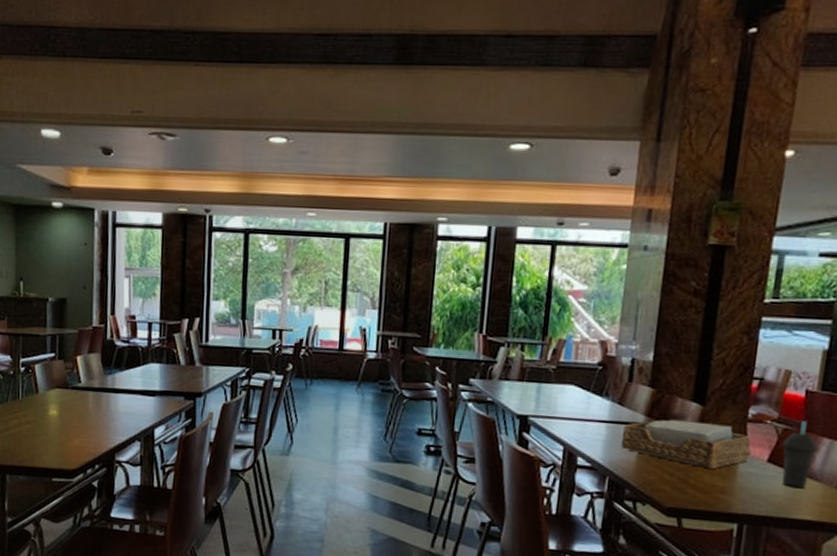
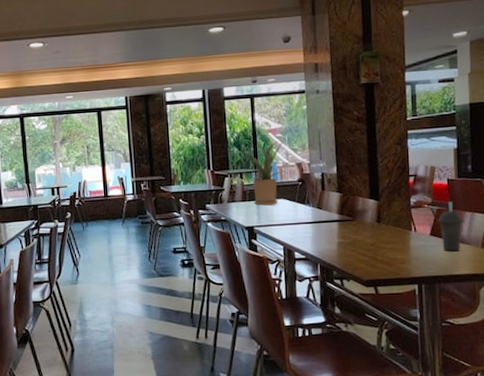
house plant: none [523,308,588,392] -> present [238,141,289,206]
napkin holder: present [621,419,752,470] -> none [324,213,417,247]

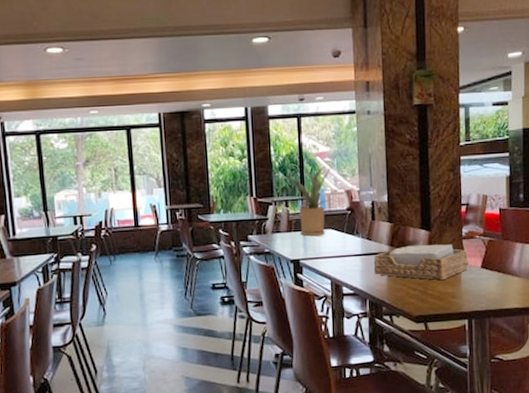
napkin holder: none [324,213,417,247] -> present [373,244,468,281]
cup: present [438,202,464,252] -> none [489,232,515,285]

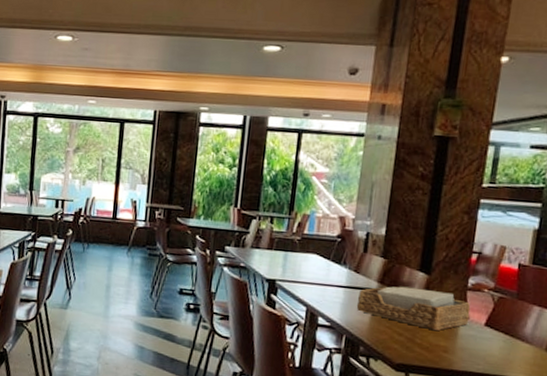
house plant: present [283,166,338,237] -> none [272,187,329,260]

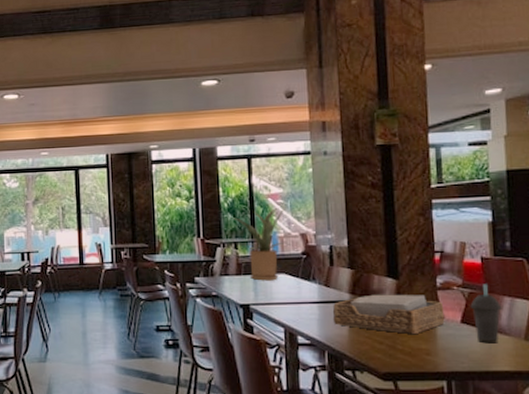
house plant: none [272,187,329,260] -> present [232,208,292,281]
cup: none [497,290,530,350] -> present [470,284,502,344]

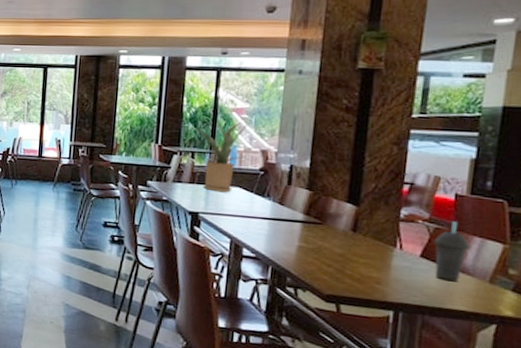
napkin holder: present [333,294,445,335] -> none [282,217,404,263]

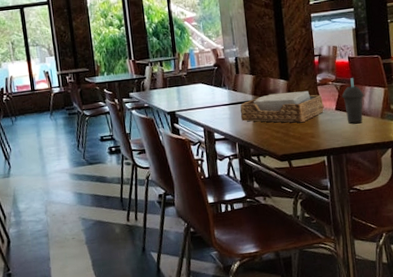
house plant: present [193,123,251,193] -> none [156,29,206,92]
napkin holder: none [282,217,404,263] -> present [240,90,324,123]

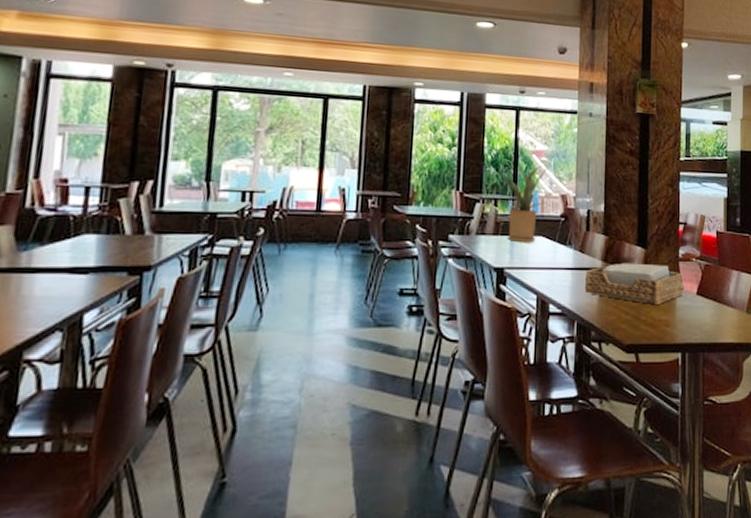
house plant: none [156,29,206,92] -> present [495,166,552,243]
cup: present [341,78,364,124] -> none [705,257,730,316]

